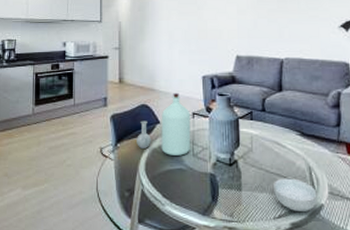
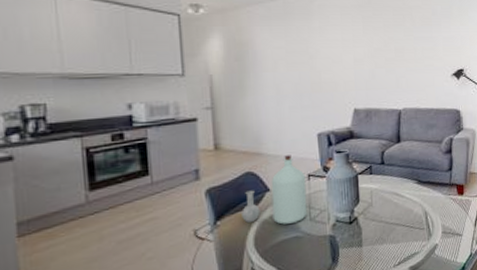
cereal bowl: present [274,178,317,212] -> none [393,225,432,256]

